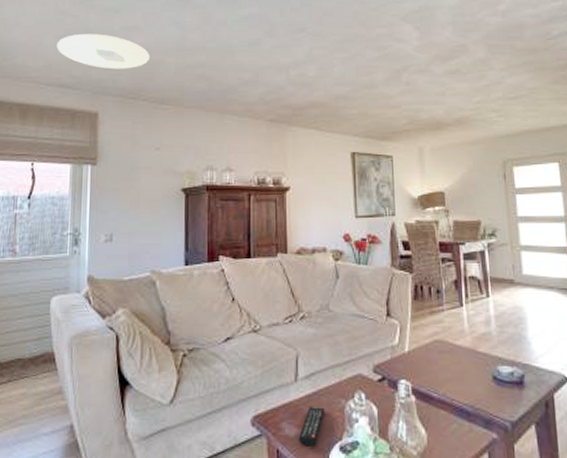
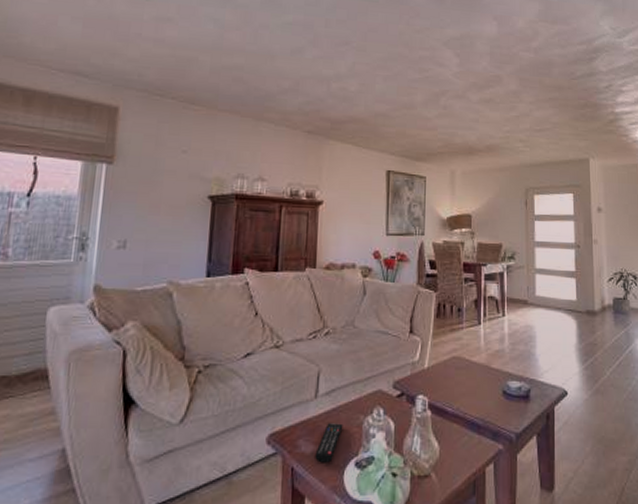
ceiling light: present [57,34,150,70] -> none [74,18,183,63]

